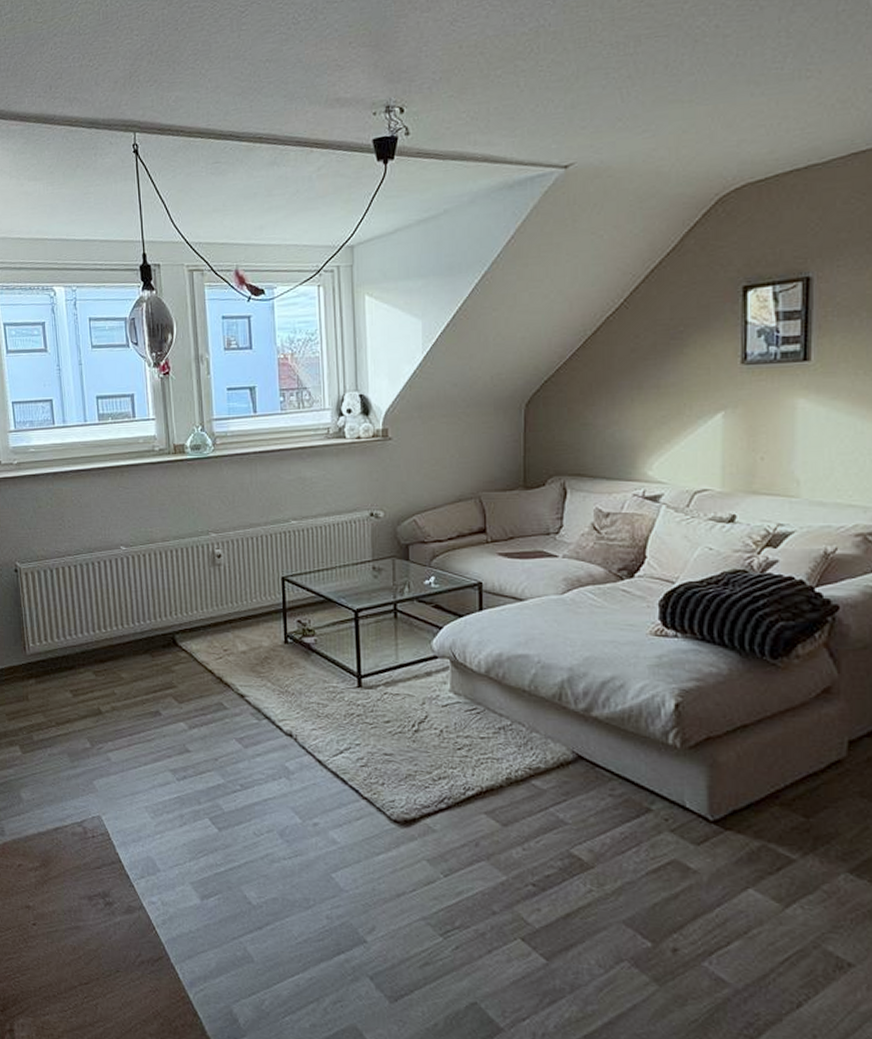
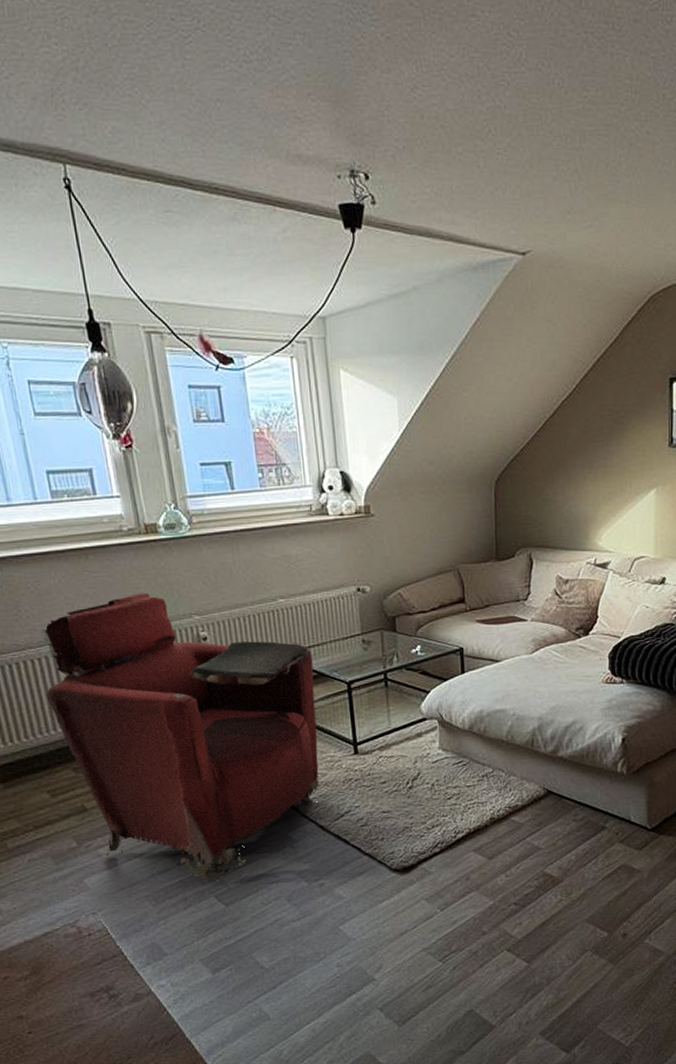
armchair: none [78,509,321,804] -> present [41,592,320,882]

